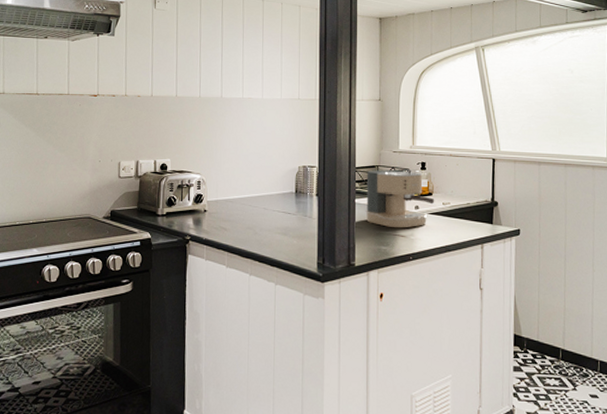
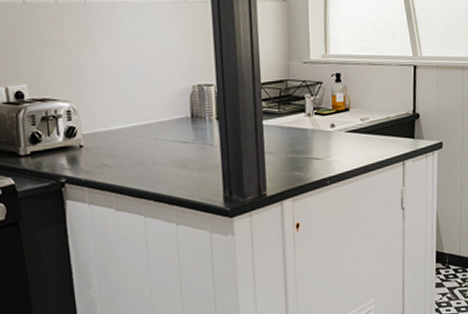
coffee maker: present [365,169,435,229] -> none [274,82,352,151]

